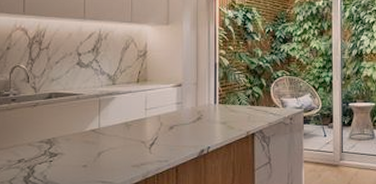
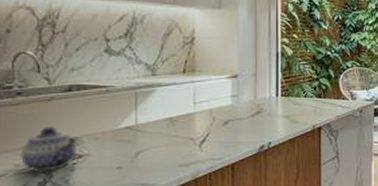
teapot: none [12,128,54,167] -> present [20,126,78,172]

